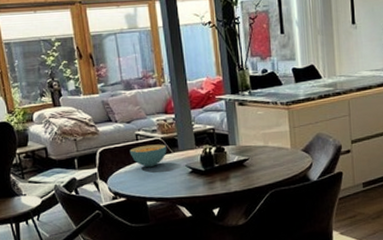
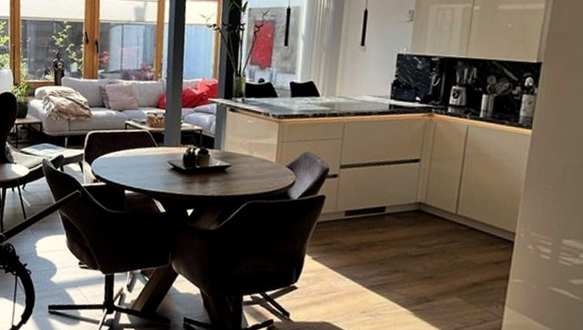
cereal bowl: present [129,144,167,167] -> none [117,135,153,157]

